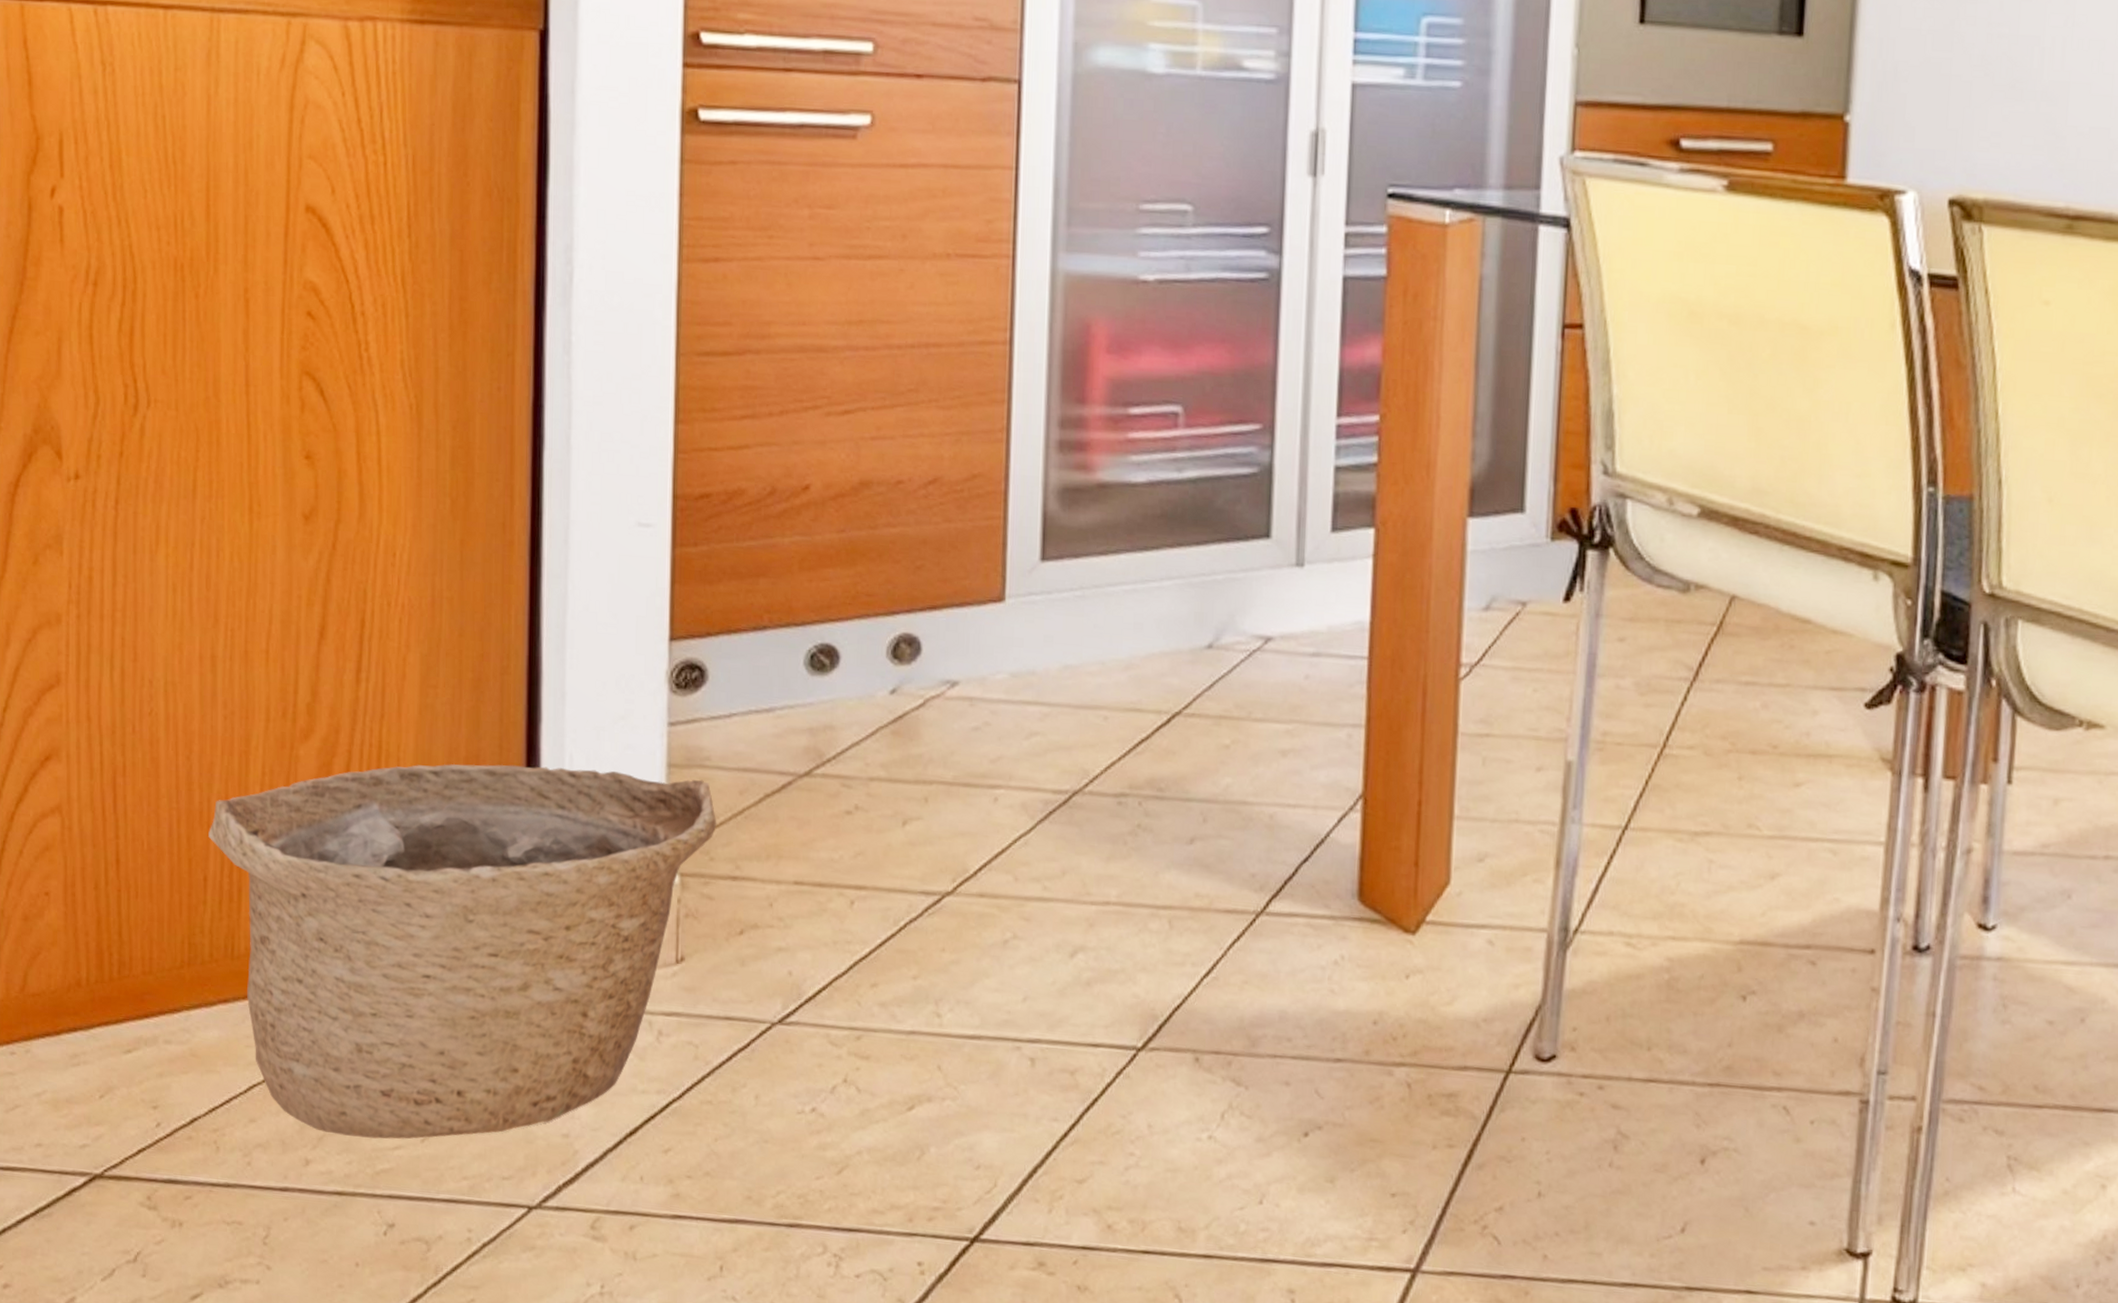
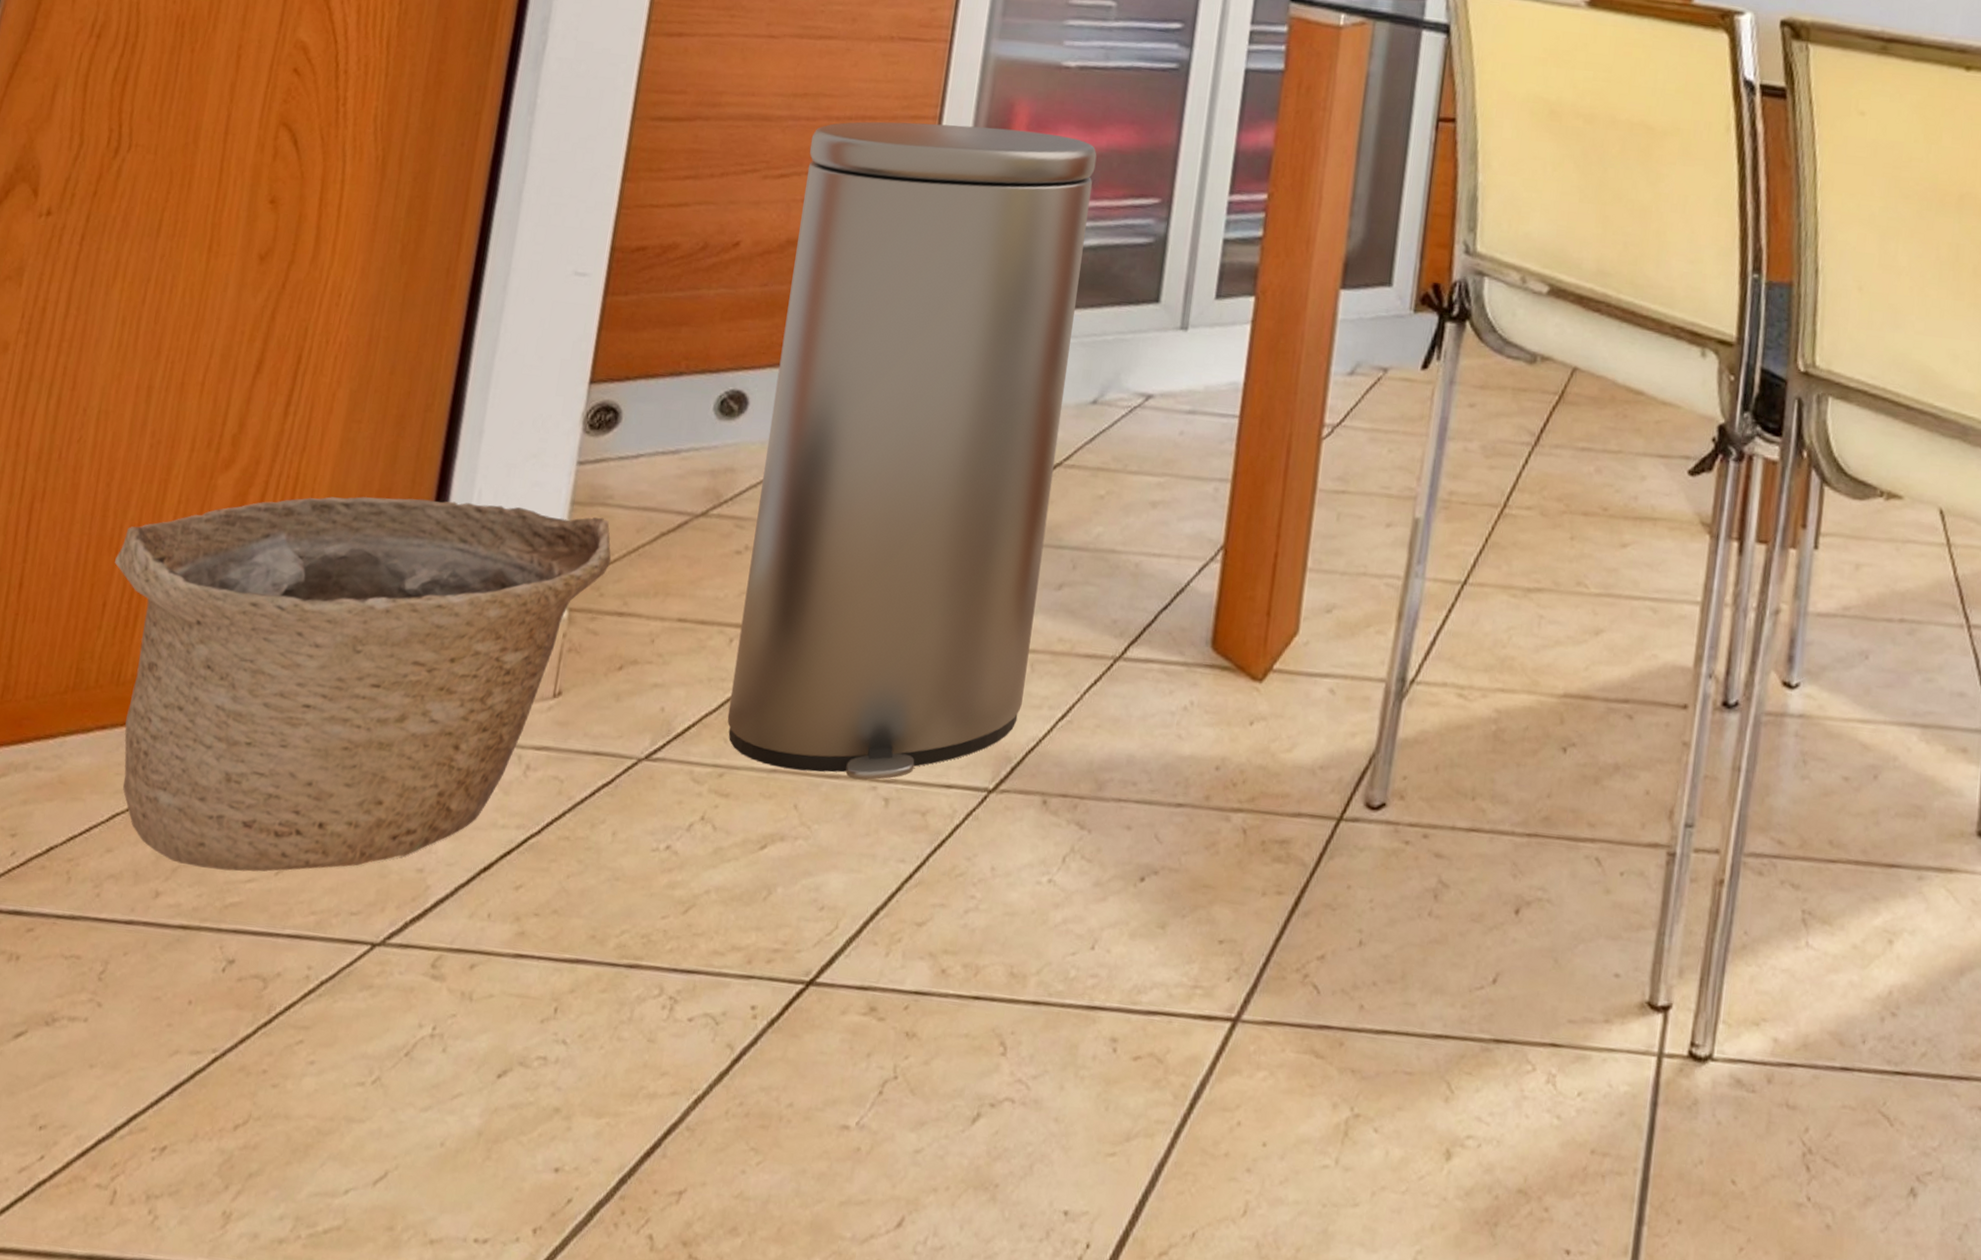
pedal bin: none [858,348,1187,1041] -> present [727,121,1097,780]

